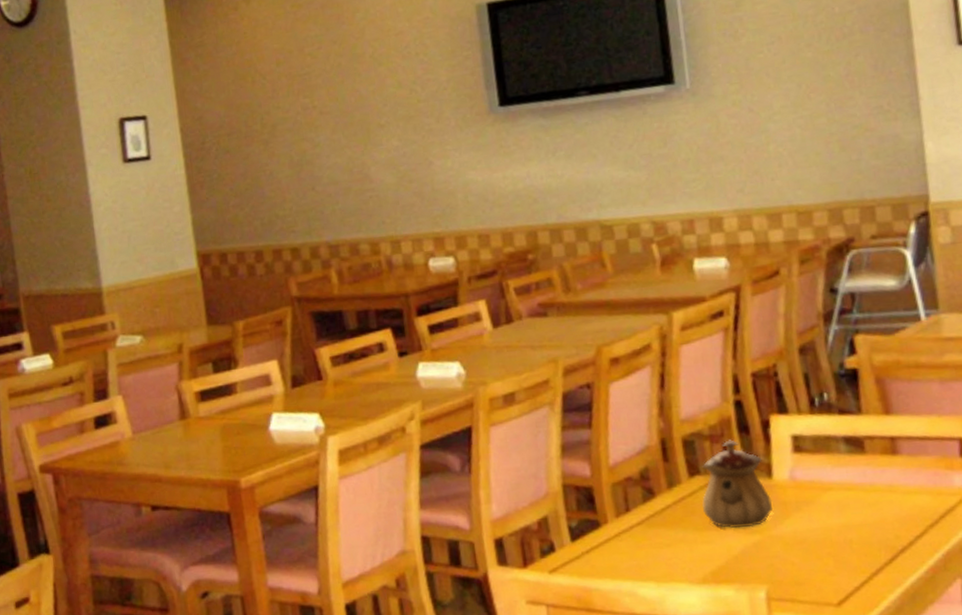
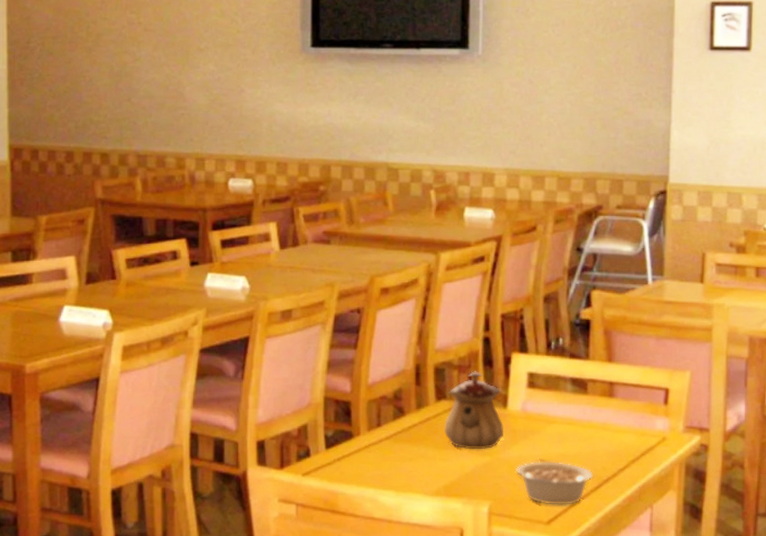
legume: none [793,533,885,584] -> present [516,461,593,505]

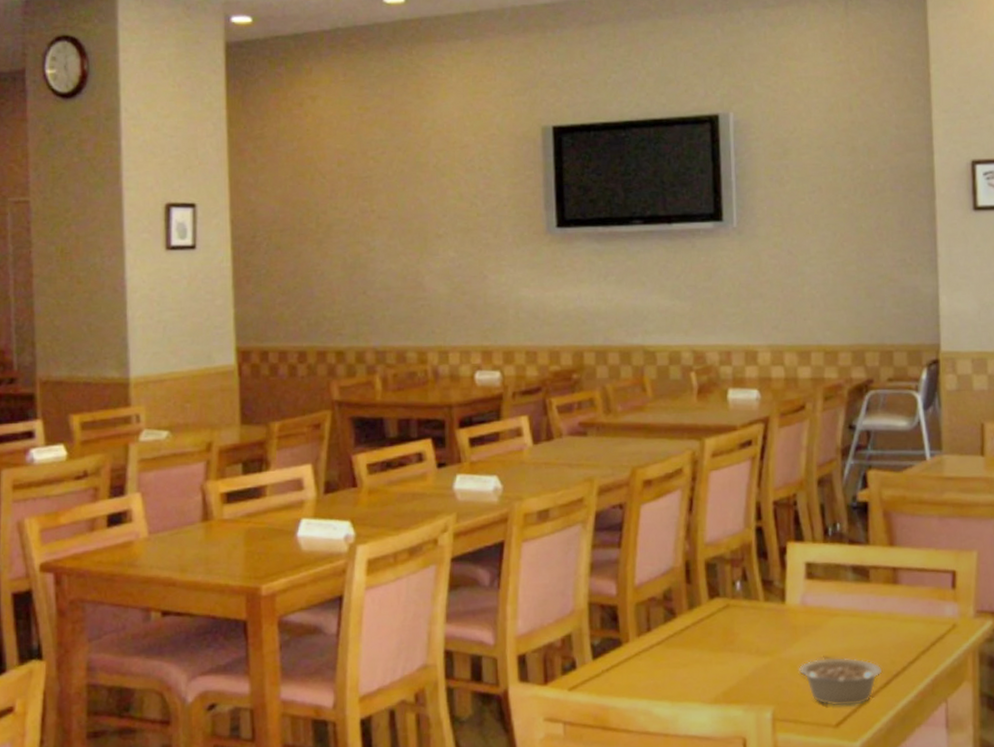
teapot: present [445,371,503,450] -> none [719,564,783,650]

